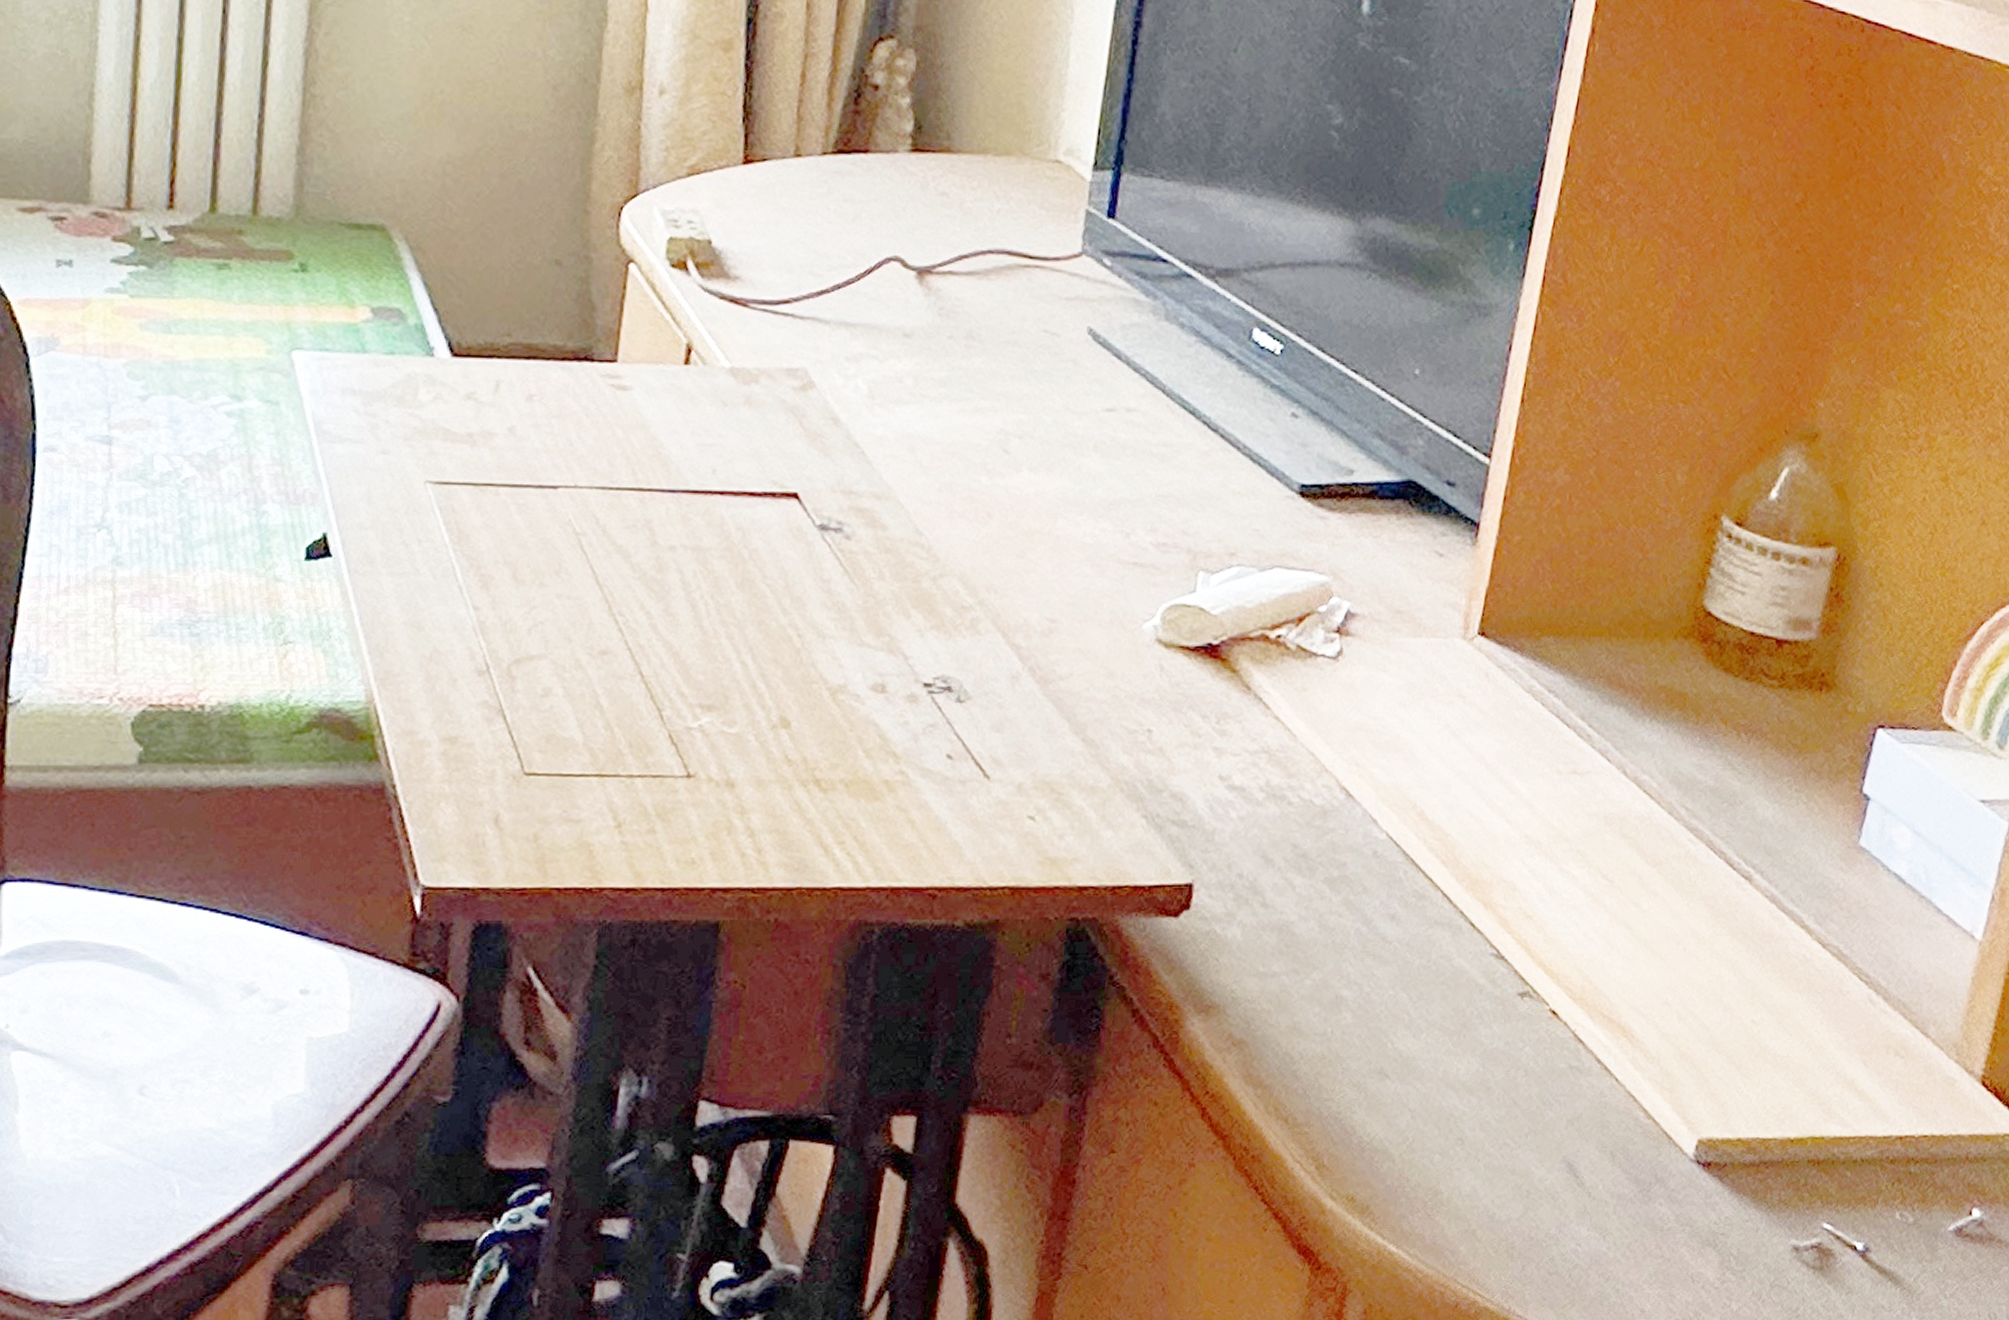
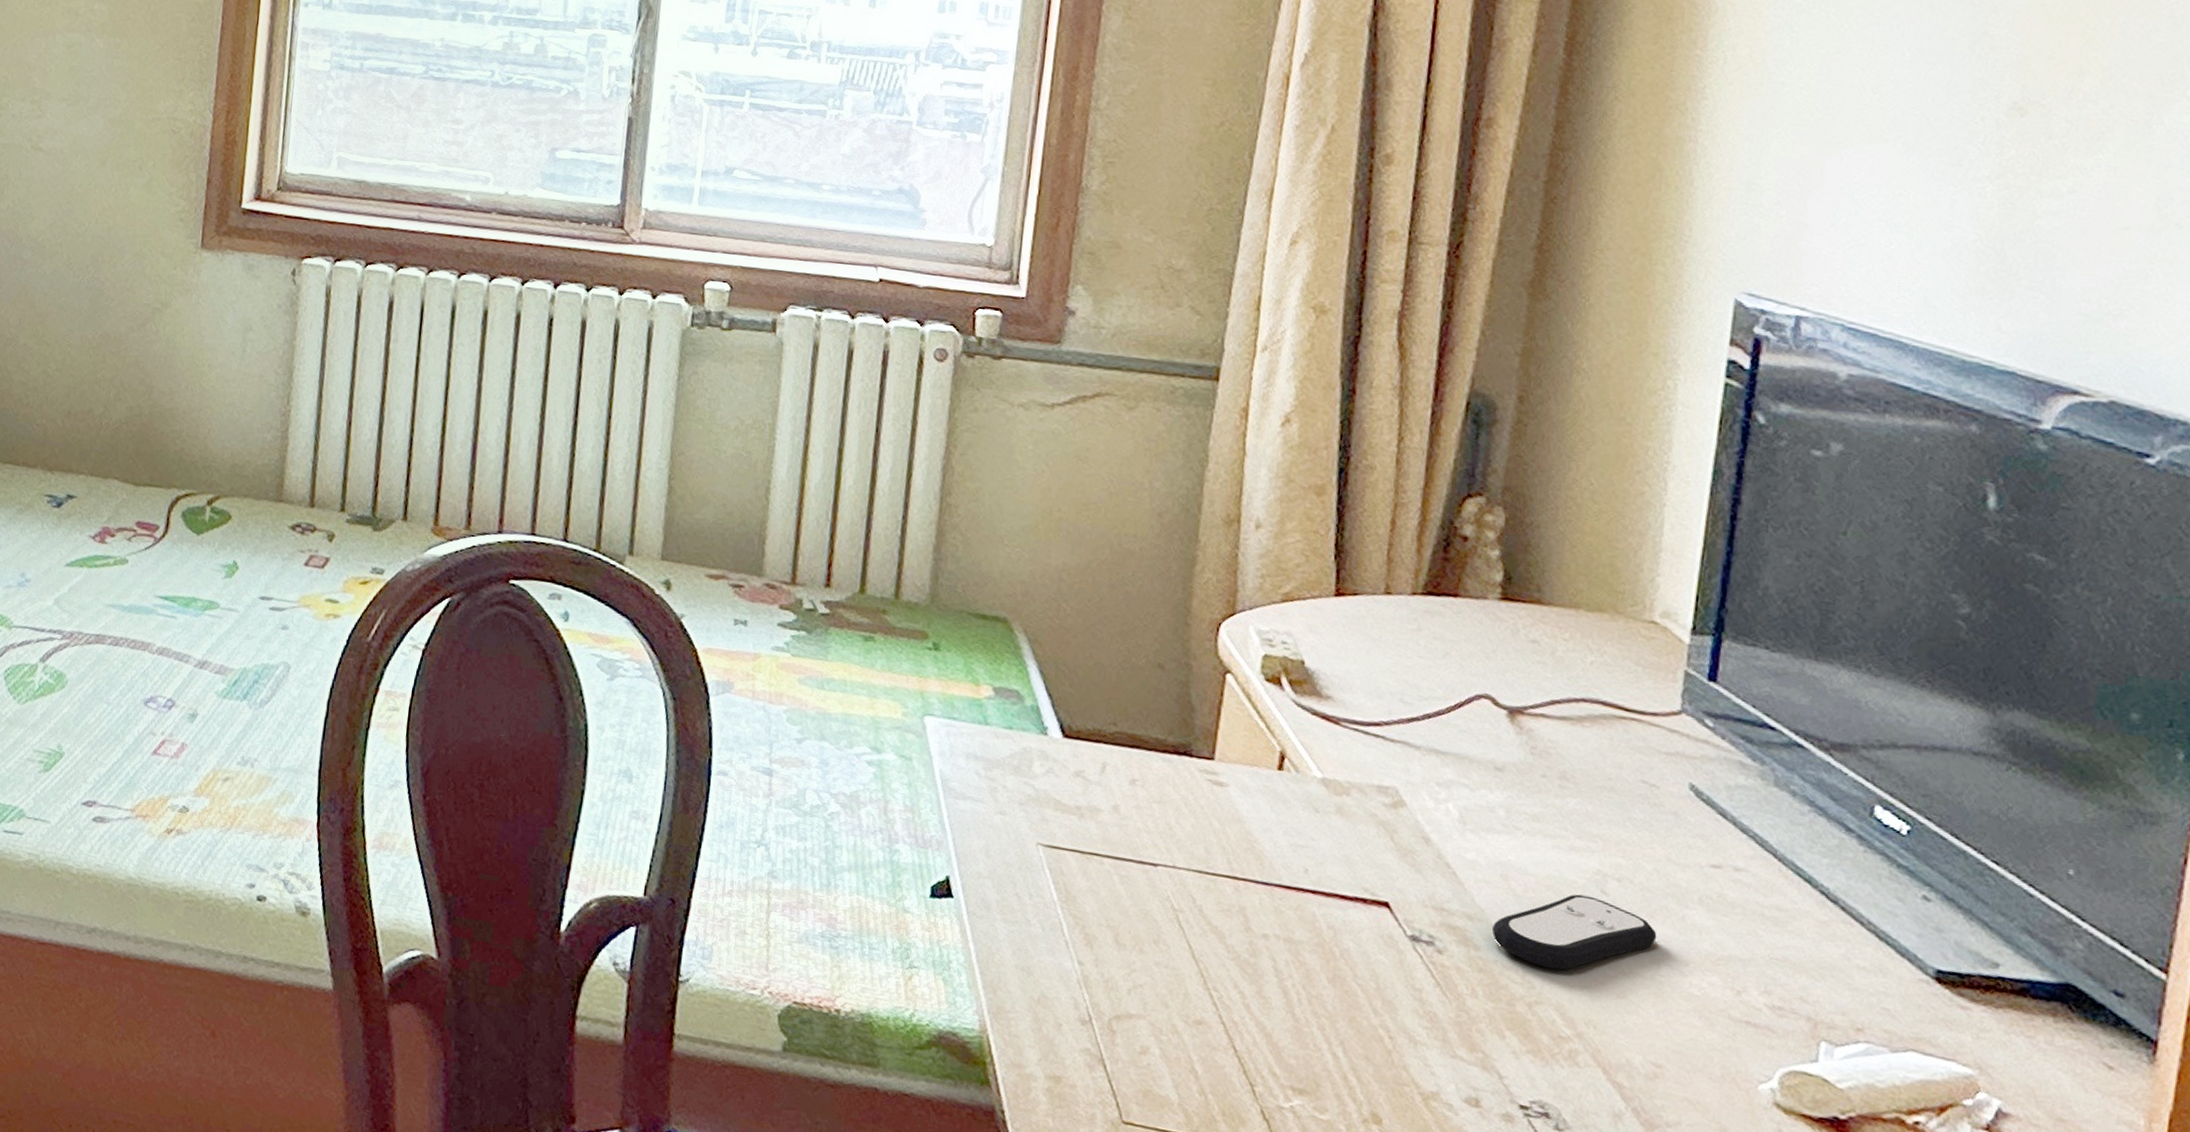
remote control: none [898,457,1055,539] -> present [1491,894,1657,970]

